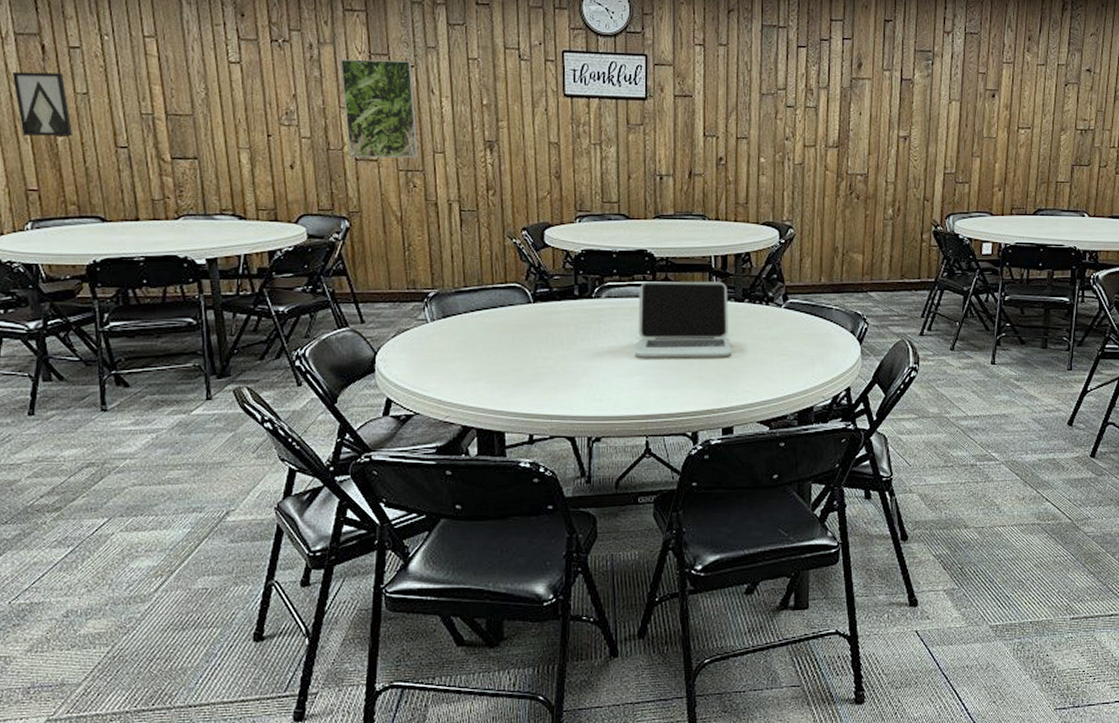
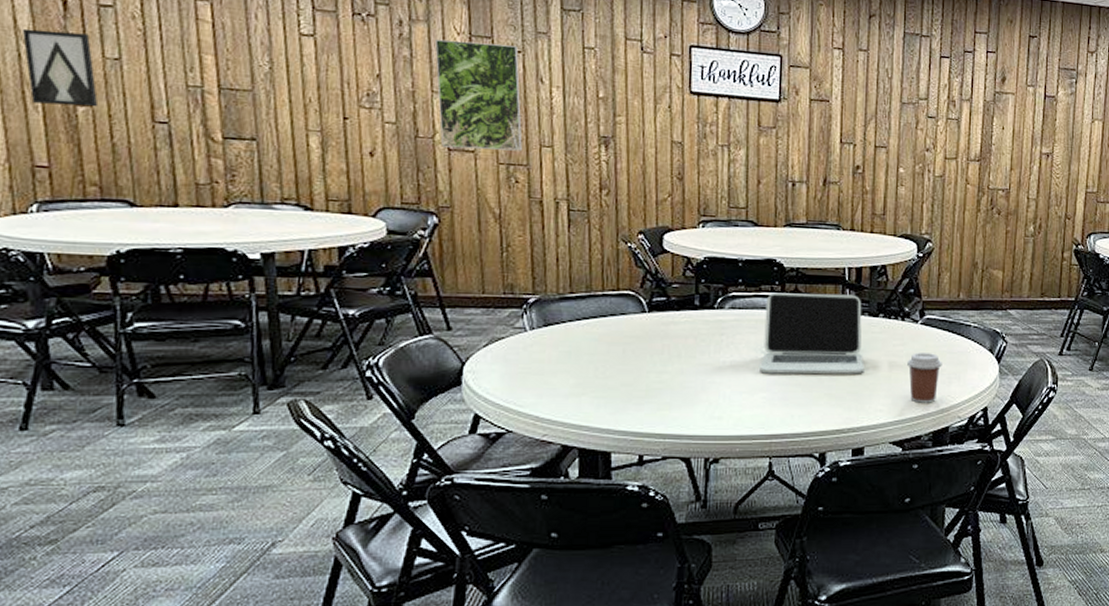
coffee cup: none [772,336,806,384] -> present [907,353,942,403]

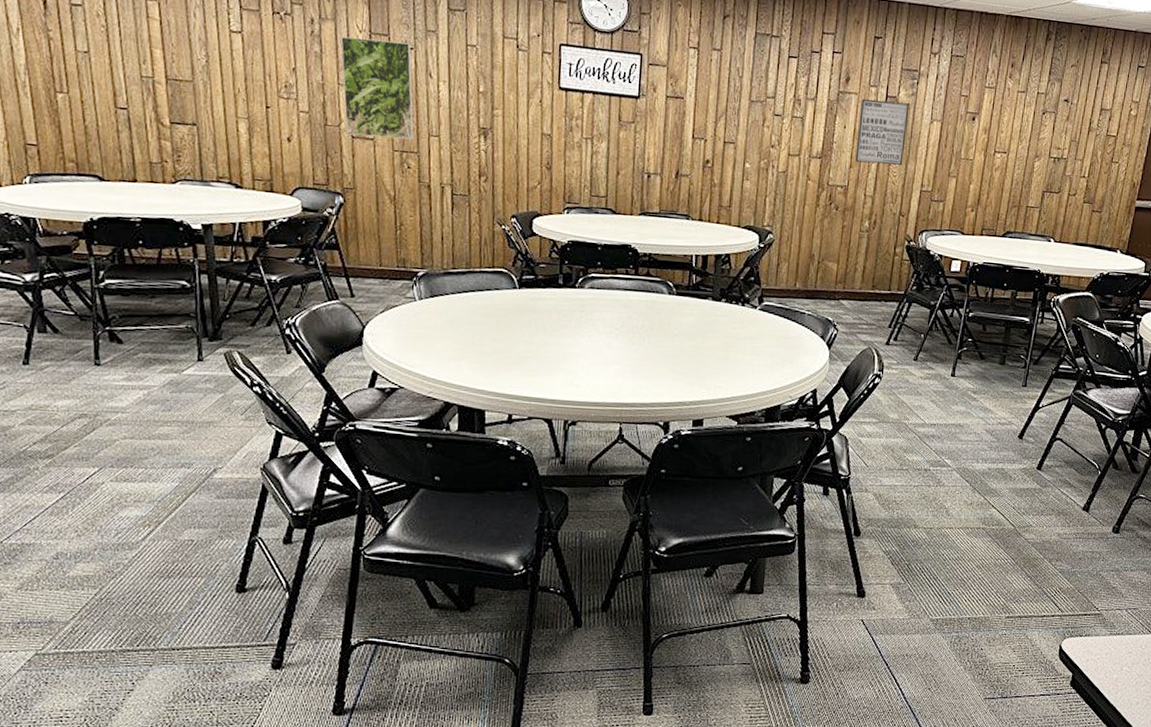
wall art: present [21,28,99,107] -> none [13,24,73,94]
laptop: present [760,292,864,375] -> none [614,275,707,353]
coffee cup: present [907,353,942,403] -> none [745,336,777,383]
wall art: none [1016,98,1069,167] -> present [855,98,910,165]

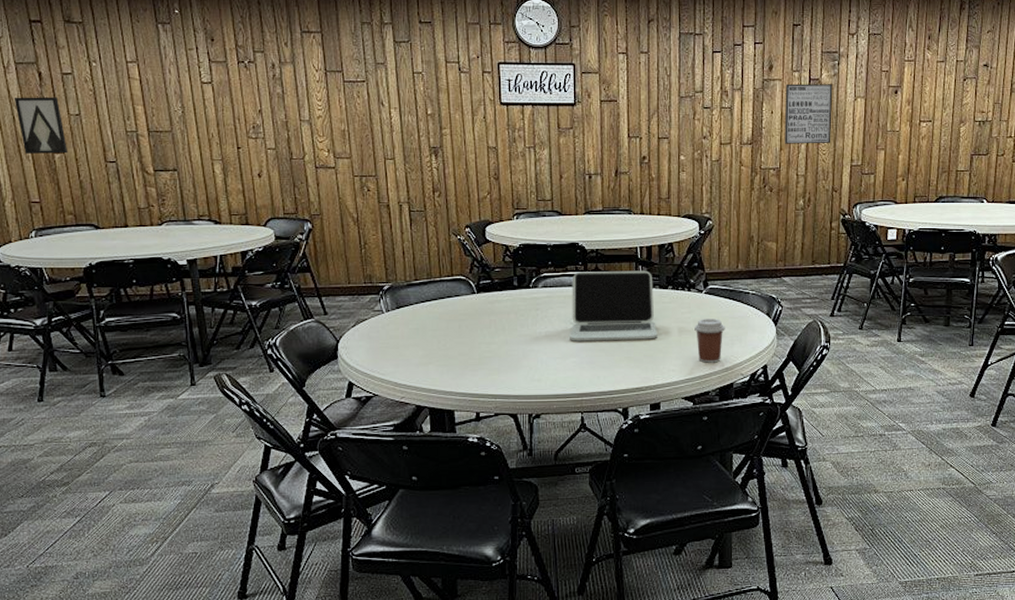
wall art: none [13,24,73,94] -> present [13,97,68,154]
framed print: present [341,36,414,140] -> none [300,76,371,166]
laptop: none [614,275,707,353] -> present [570,270,658,341]
coffee cup: none [745,336,777,383] -> present [694,319,725,363]

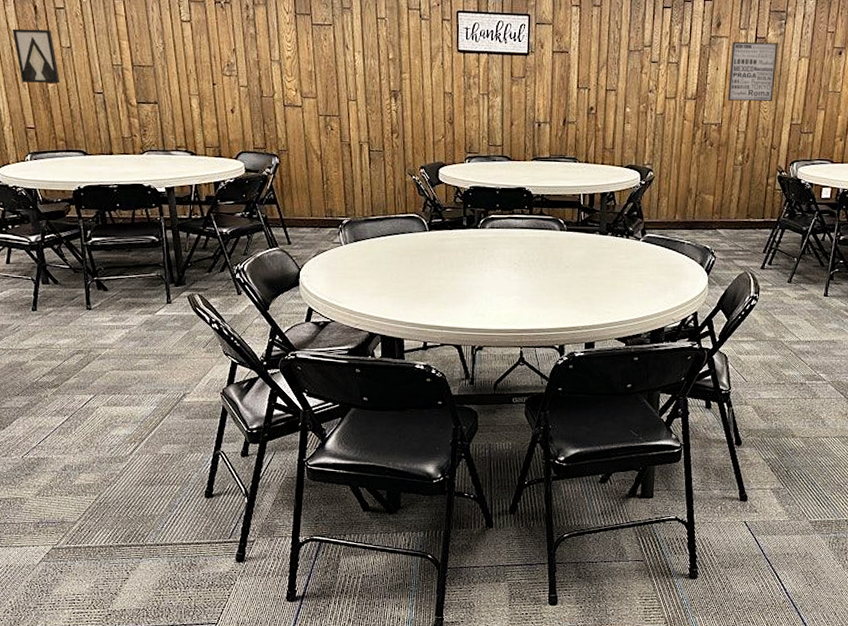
laptop: present [570,270,658,341] -> none [513,215,596,282]
coffee cup: present [694,319,725,363] -> none [630,265,660,307]

